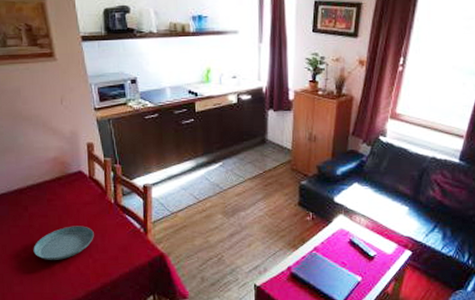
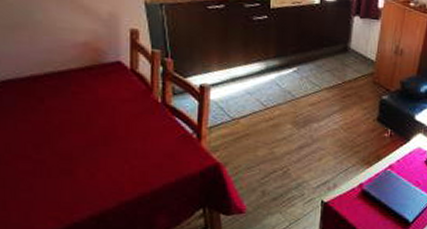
saucer: present [33,226,94,260] -> none [49,125,133,164]

